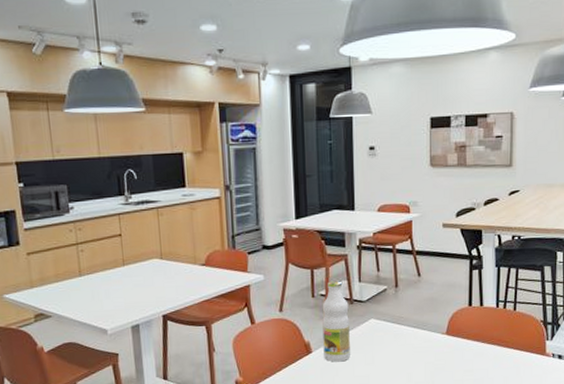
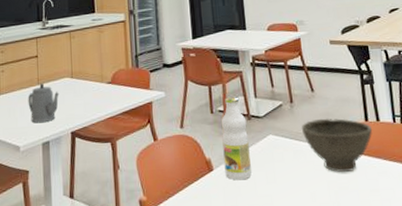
teapot: none [112,265,148,306] -> present [28,83,59,123]
bowl: none [403,303,475,355] -> present [301,118,373,173]

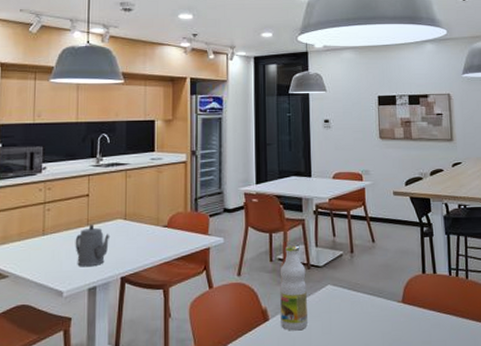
bowl: present [301,118,373,173] -> none [359,269,429,325]

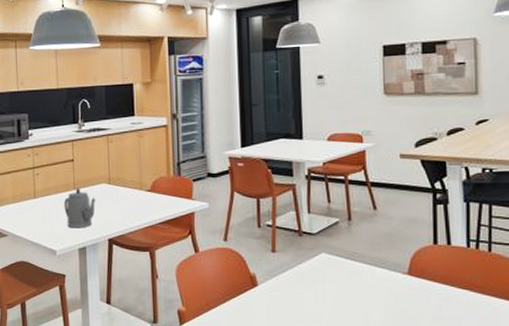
bottle: present [280,245,308,331] -> none [268,211,299,298]

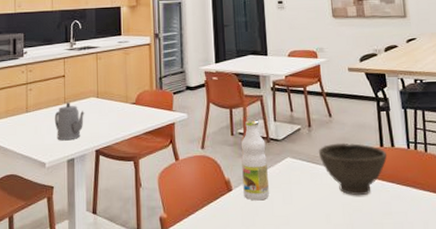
bottle: none [268,211,299,298] -> present [241,120,269,201]
bowl: none [358,238,442,297] -> present [318,143,388,196]

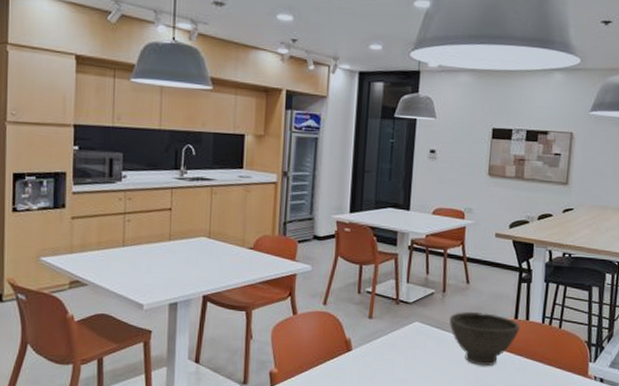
teapot: present [54,102,85,141] -> none [156,240,193,282]
bottle: present [241,120,269,201] -> none [363,279,394,363]

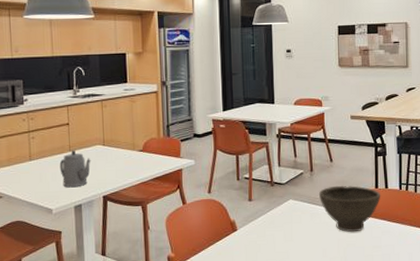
teapot: none [156,240,193,282] -> present [59,150,91,188]

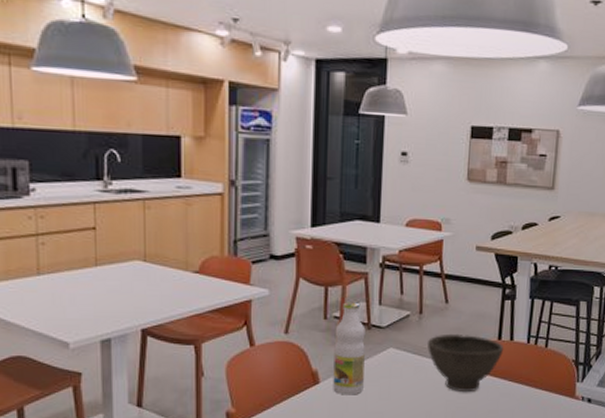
teapot: present [59,150,91,188] -> none [80,265,126,316]
bottle: none [246,165,271,239] -> present [333,302,366,395]

